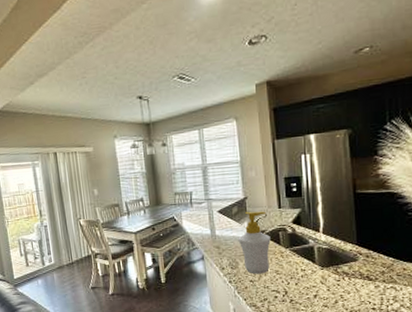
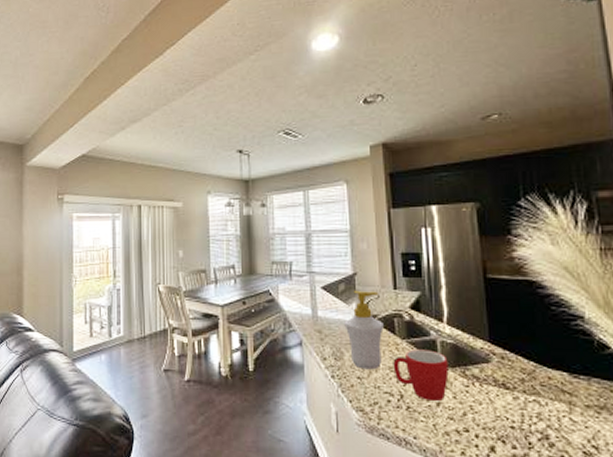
mug: none [279,255,324,295] -> present [393,349,449,402]

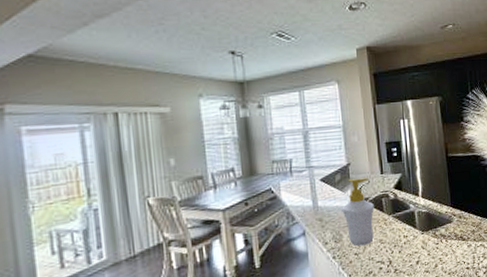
mug: present [393,349,449,402] -> none [382,220,424,262]

